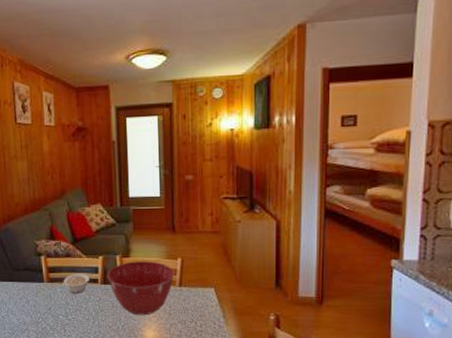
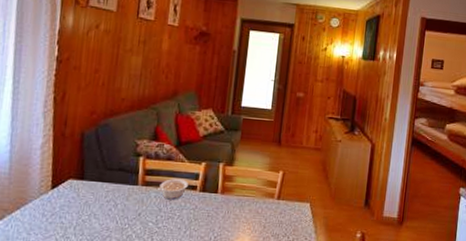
mixing bowl: present [107,261,175,316] -> none [207,170,276,227]

